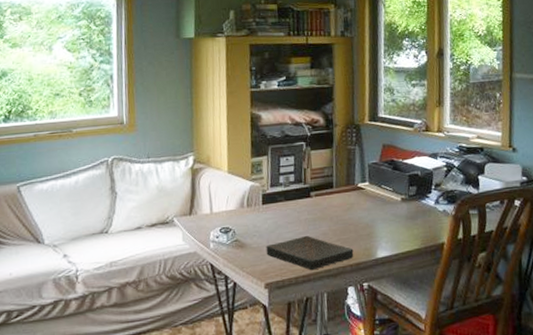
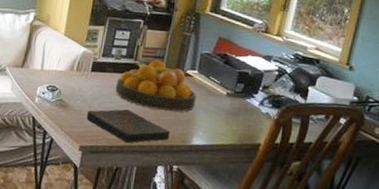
fruit bowl: none [290,179,373,230] -> present [115,59,196,112]

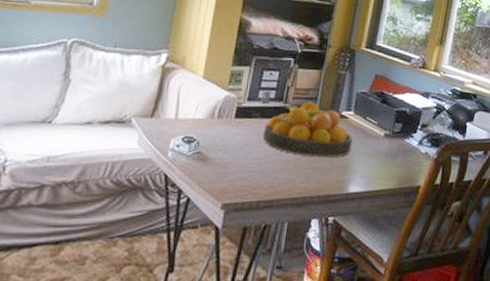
book: present [86,109,170,144] -> none [229,159,325,197]

